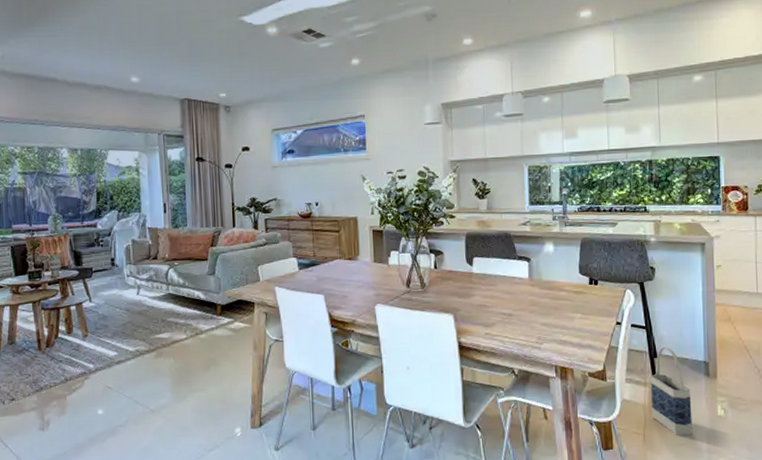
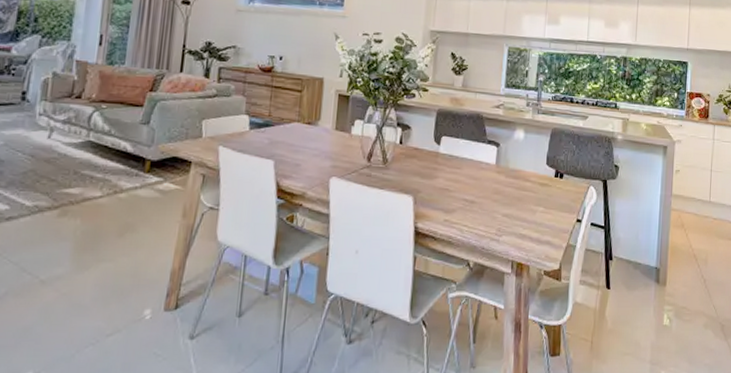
bag: present [651,346,693,436] -> none [601,249,641,345]

